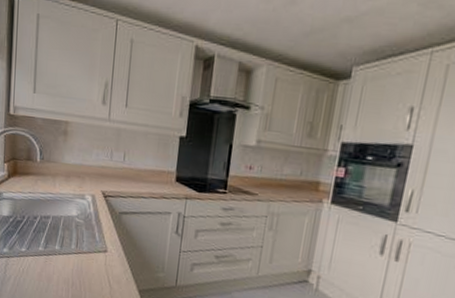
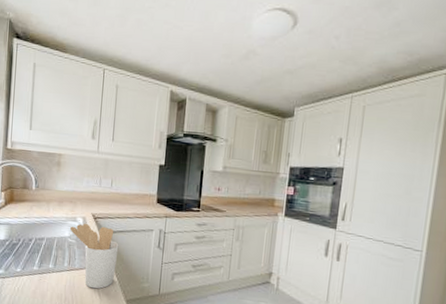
utensil holder: none [78,201,132,276] -> present [70,223,119,289]

